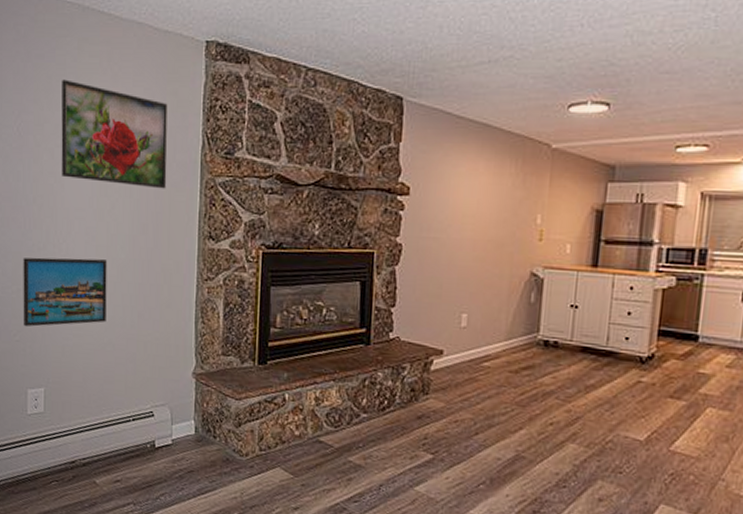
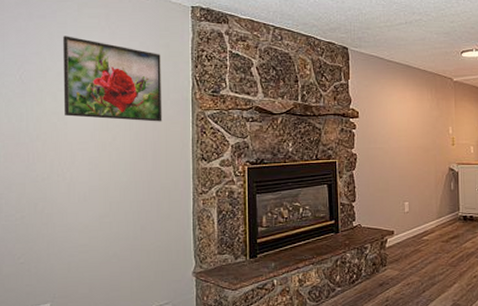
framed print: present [23,257,107,327] -> none [27,184,111,249]

